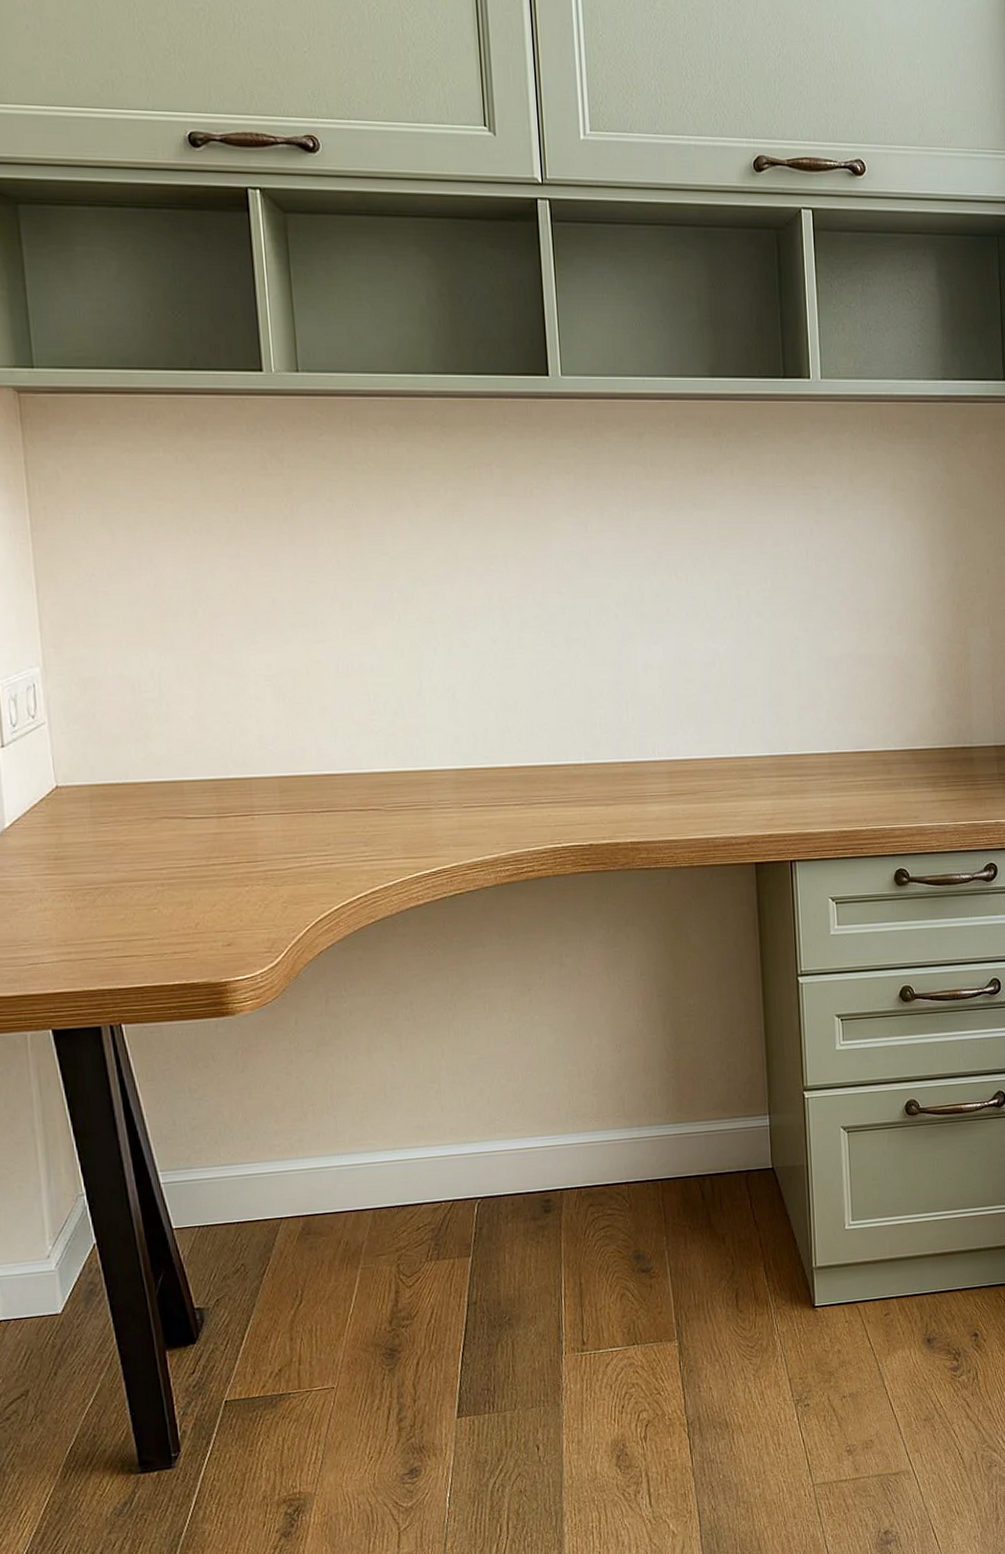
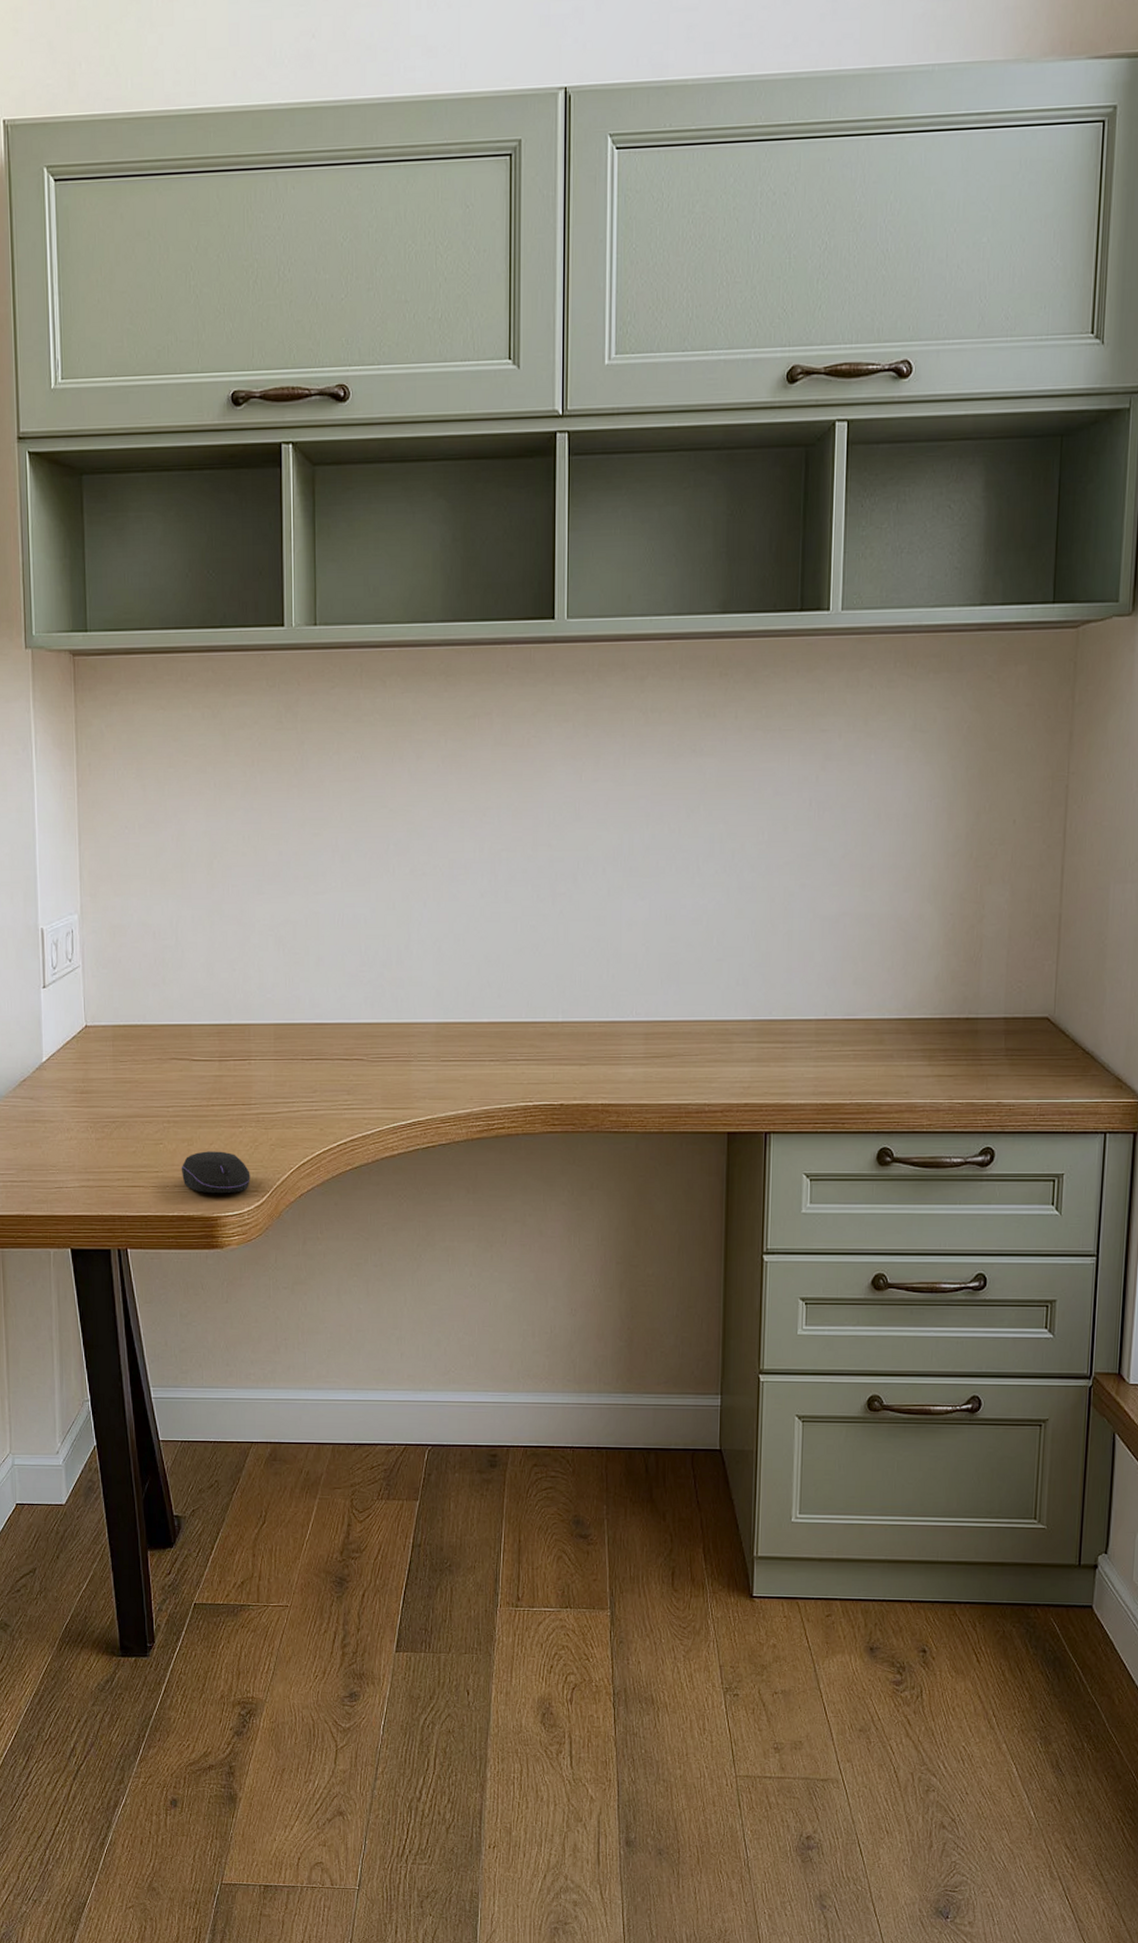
computer mouse: none [180,912,262,958] -> present [181,1151,250,1194]

